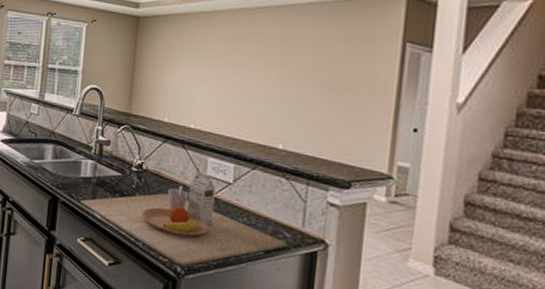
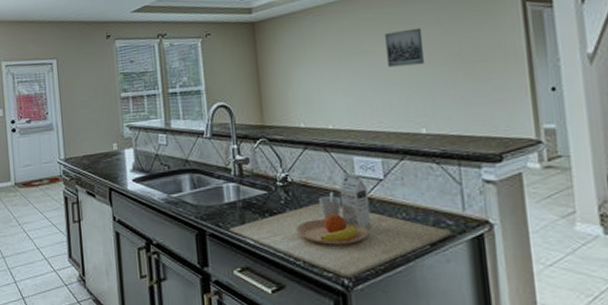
wall art: none [259,48,298,85] -> present [385,27,425,68]

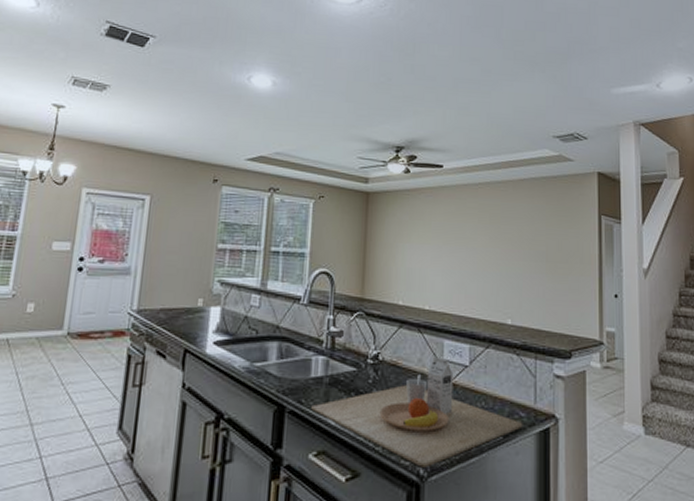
wall art: present [385,27,425,68] -> none [486,223,517,258]

